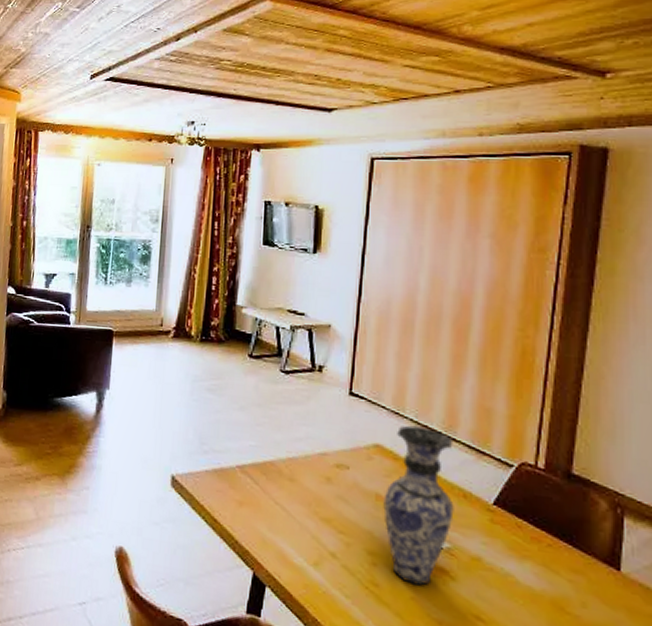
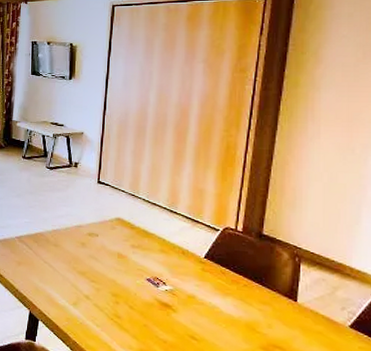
vase: present [383,425,454,586] -> none [123,203,175,317]

